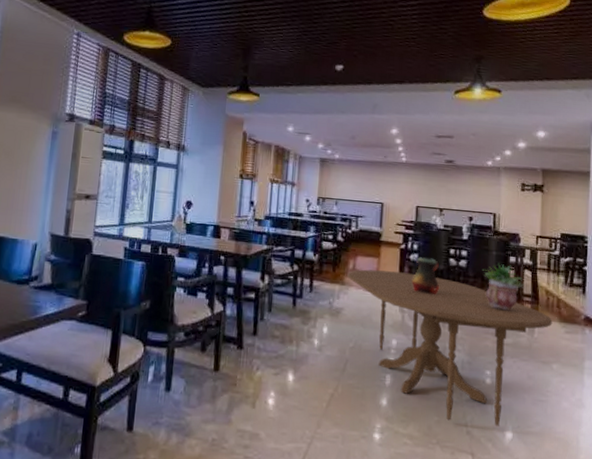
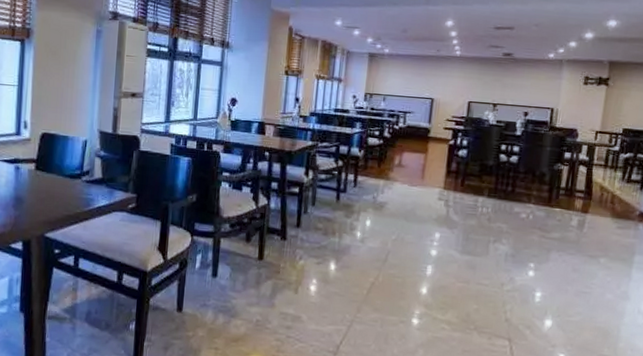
dining table: present [347,269,553,427] -> none [392,165,605,316]
vase: present [412,257,439,294] -> none [459,153,489,190]
potted plant: present [483,263,525,310] -> none [534,158,578,205]

